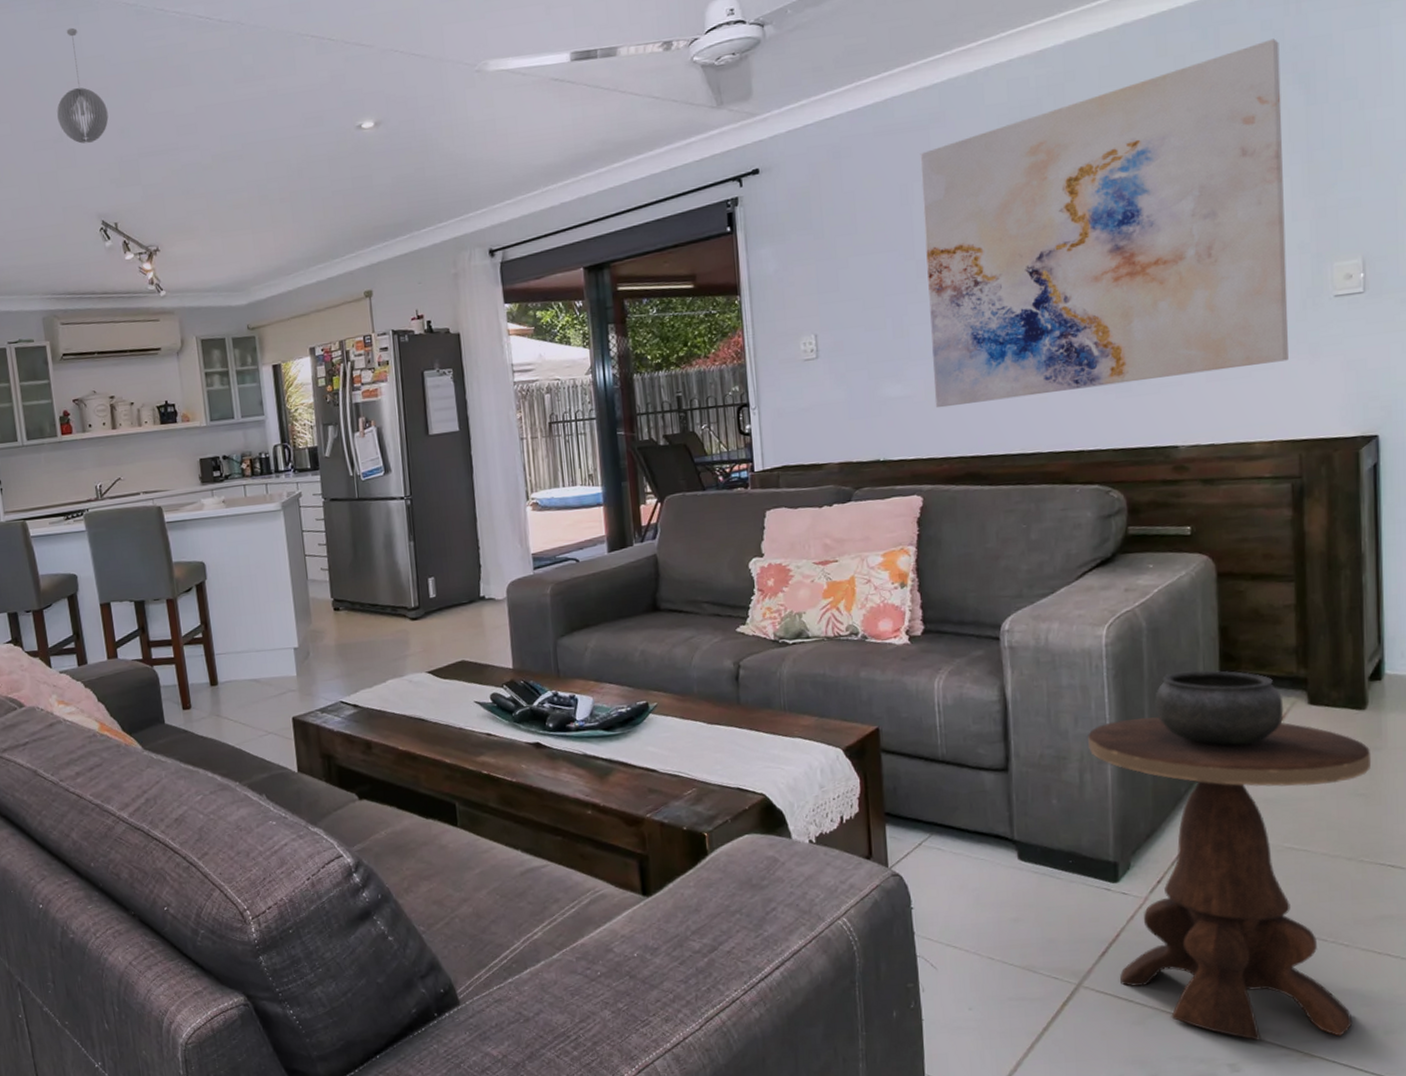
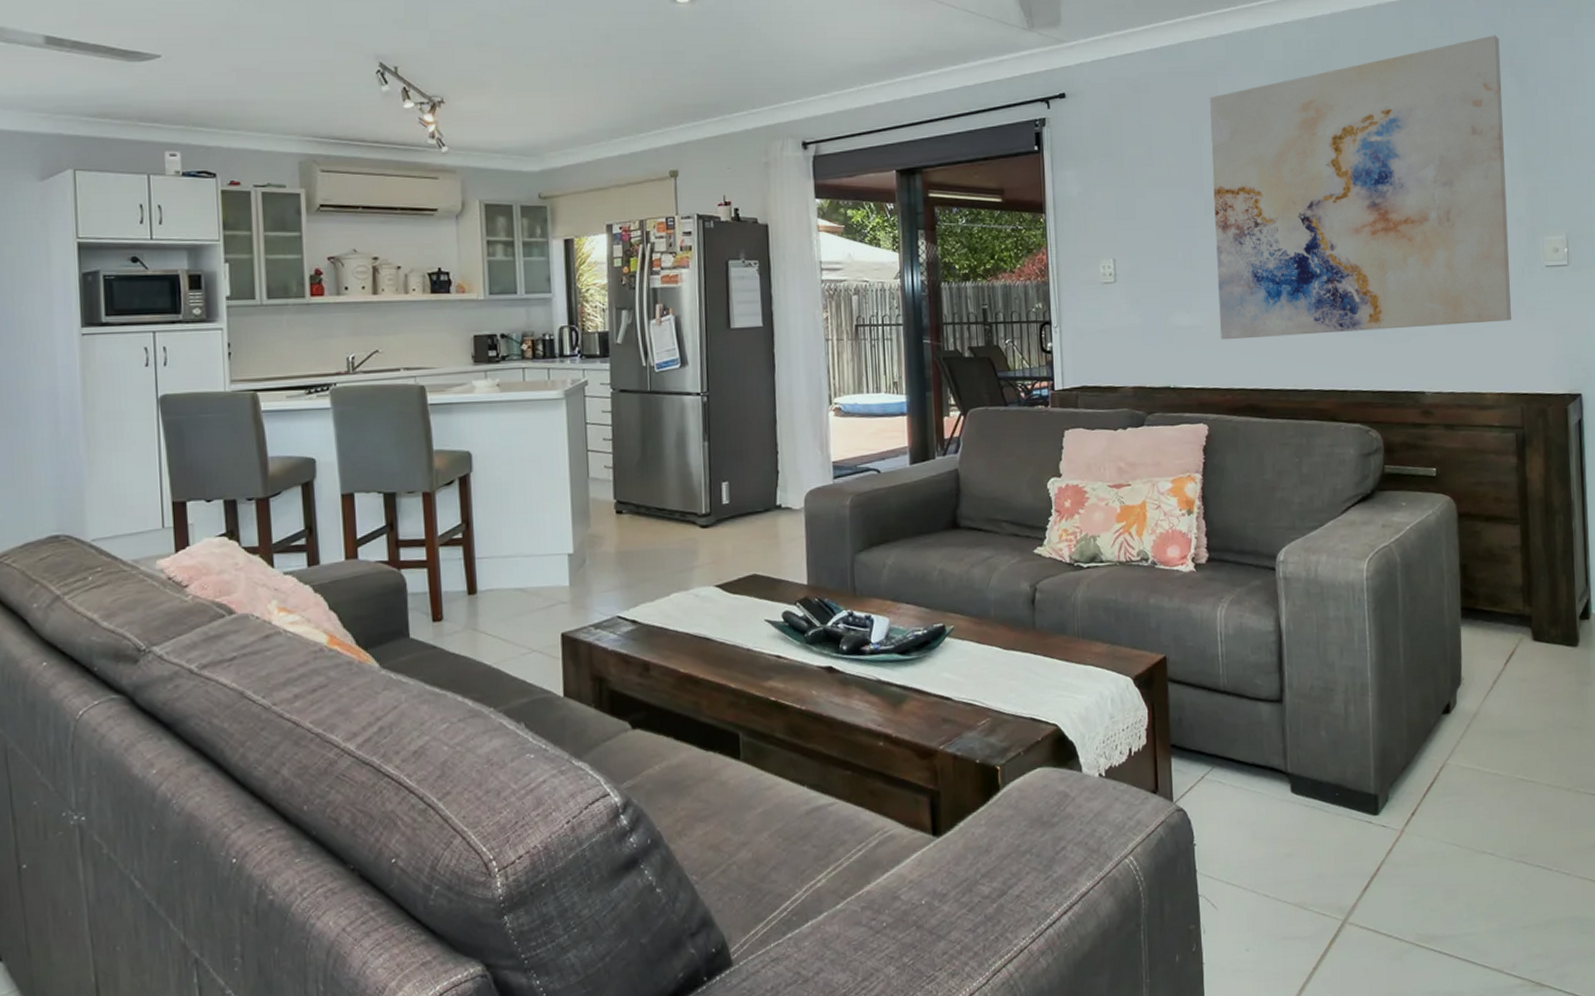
side table: present [1088,670,1372,1040] -> none [1352,606,1584,972]

